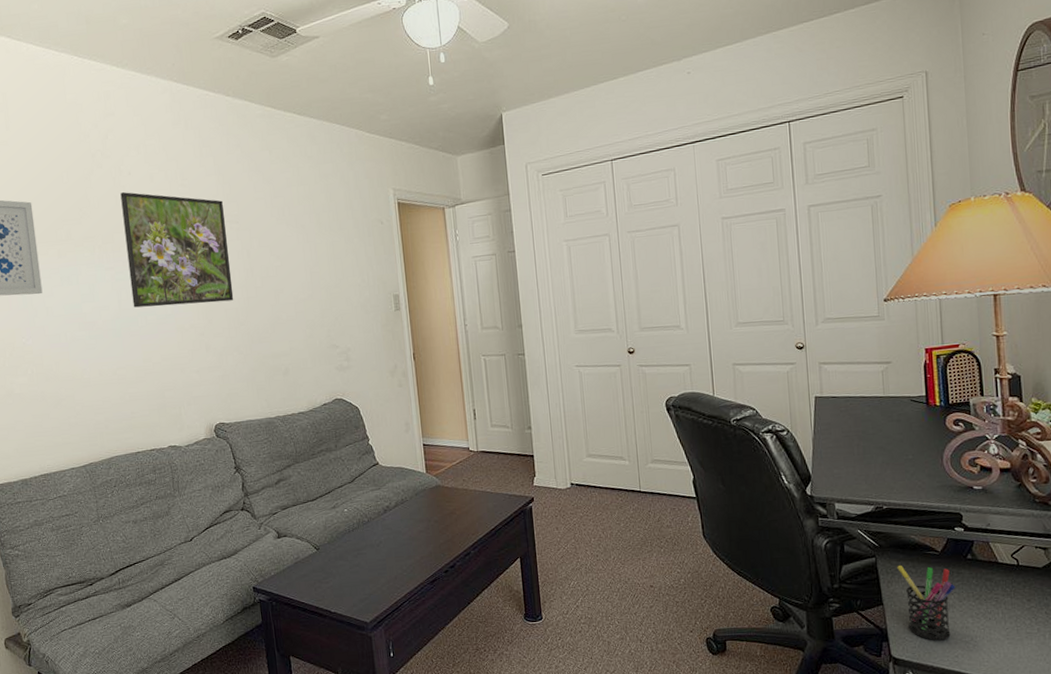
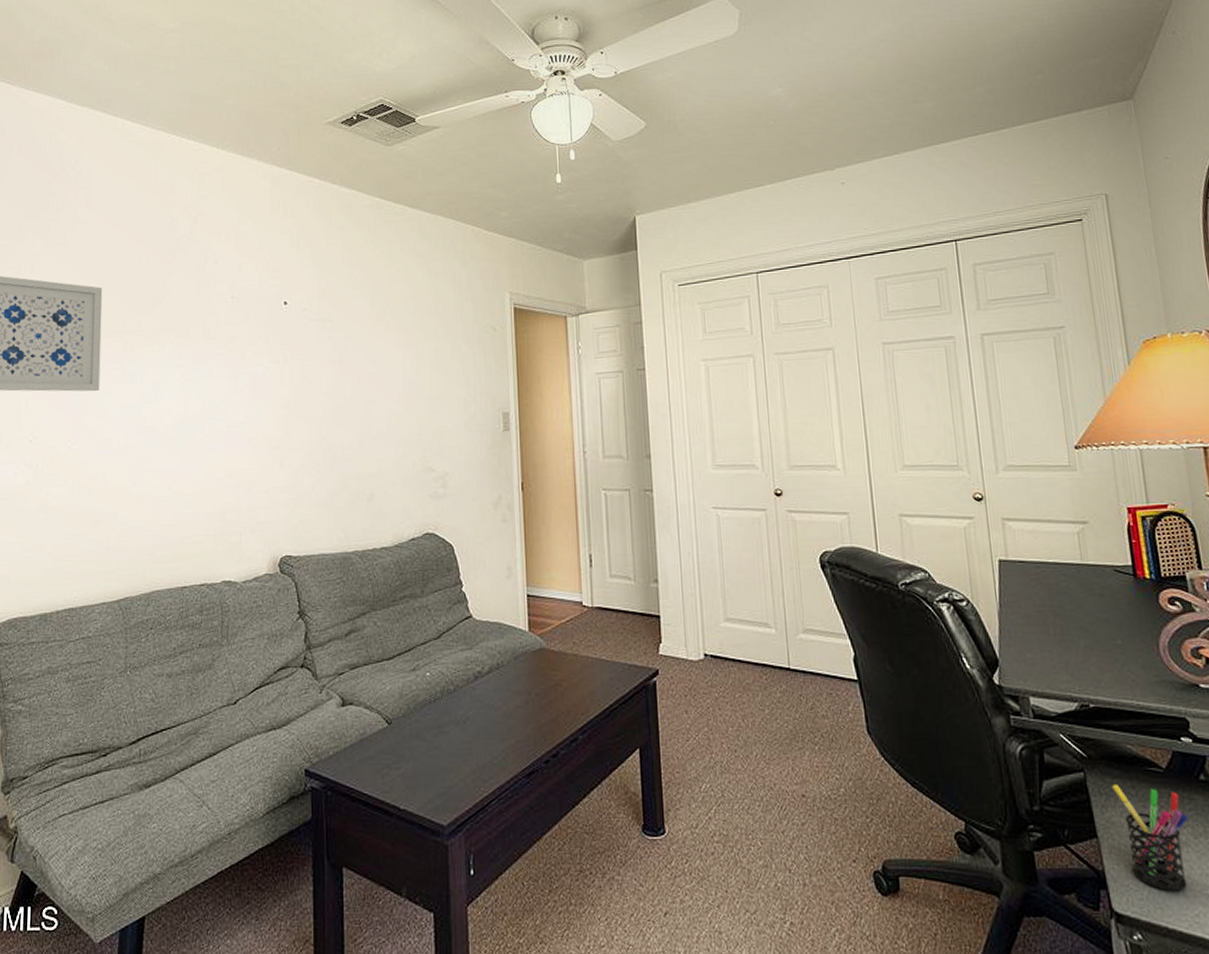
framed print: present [120,192,234,308] -> none [201,281,318,413]

